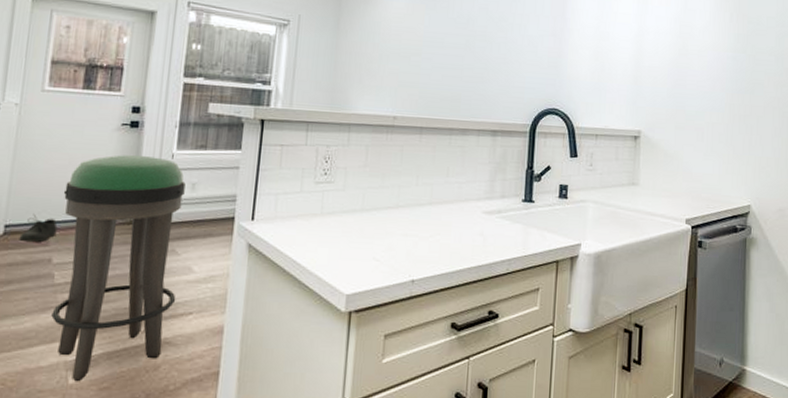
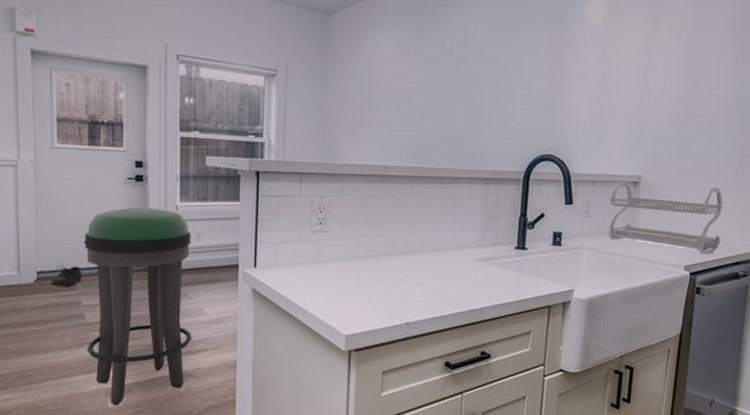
dish rack: none [611,135,719,208] -> present [607,181,724,255]

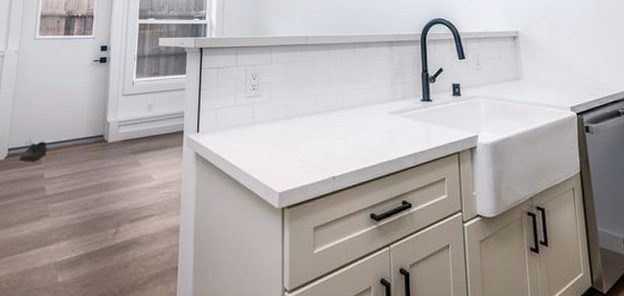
bar stool: present [83,207,192,406] -> none [44,85,144,280]
dish rack: present [607,181,724,255] -> none [494,36,598,96]

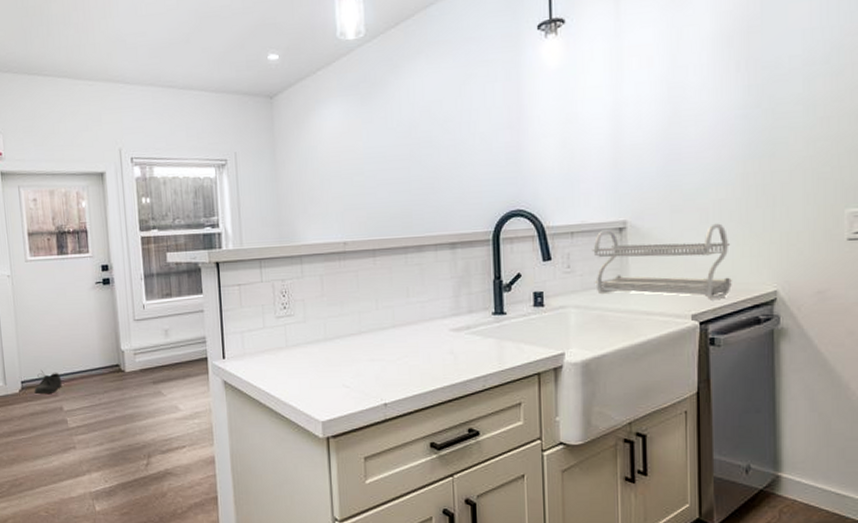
dish rack: none [494,36,598,96] -> present [591,223,733,301]

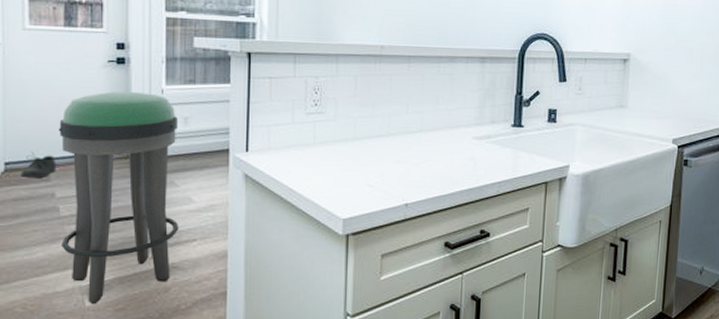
bar stool: none [60,309,170,509] -> present [58,91,179,305]
dish rack: present [591,223,733,301] -> none [599,58,706,128]

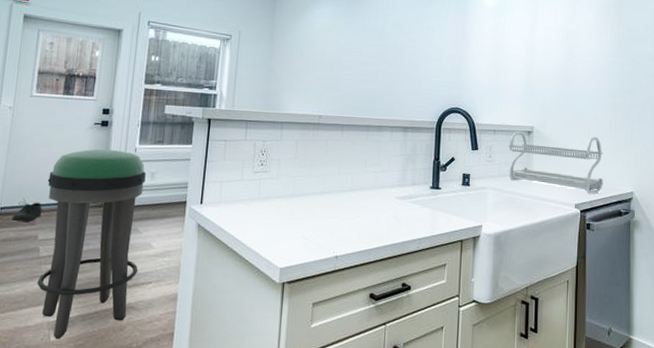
dish rack: none [599,58,706,128] -> present [507,130,604,195]

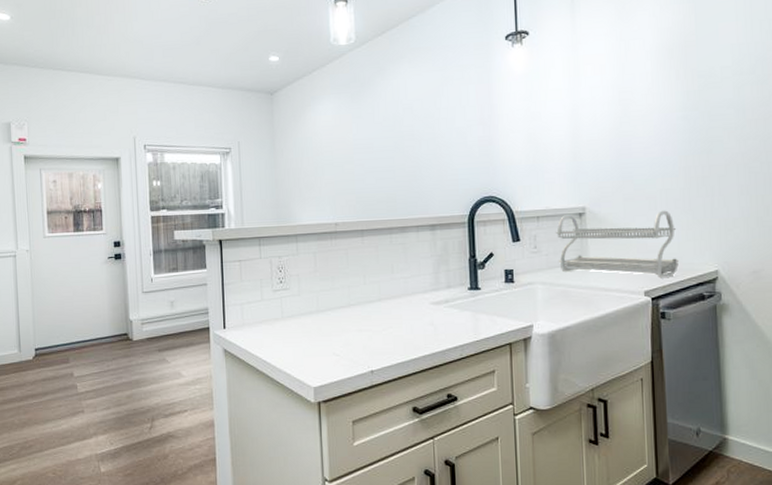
arctic: present [11,198,43,222] -> none [47,338,73,362]
bar stool: present [37,149,146,340] -> none [73,282,173,470]

